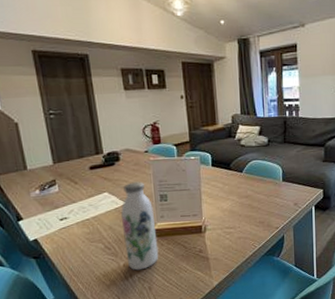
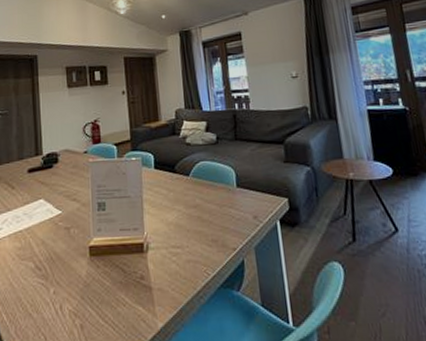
water bottle: present [121,181,159,271] -> none [55,185,94,300]

